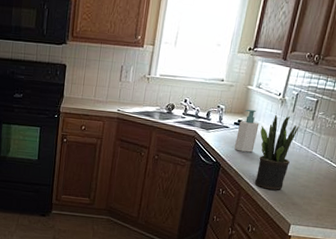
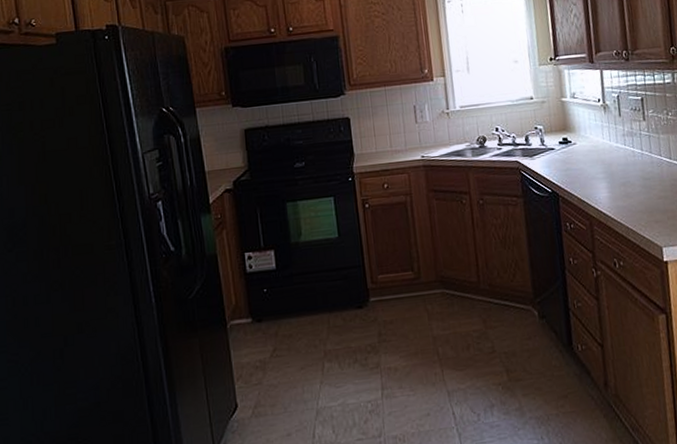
soap bottle: present [234,109,260,153] -> none [565,123,591,174]
potted plant: present [254,115,299,190] -> none [590,122,638,211]

